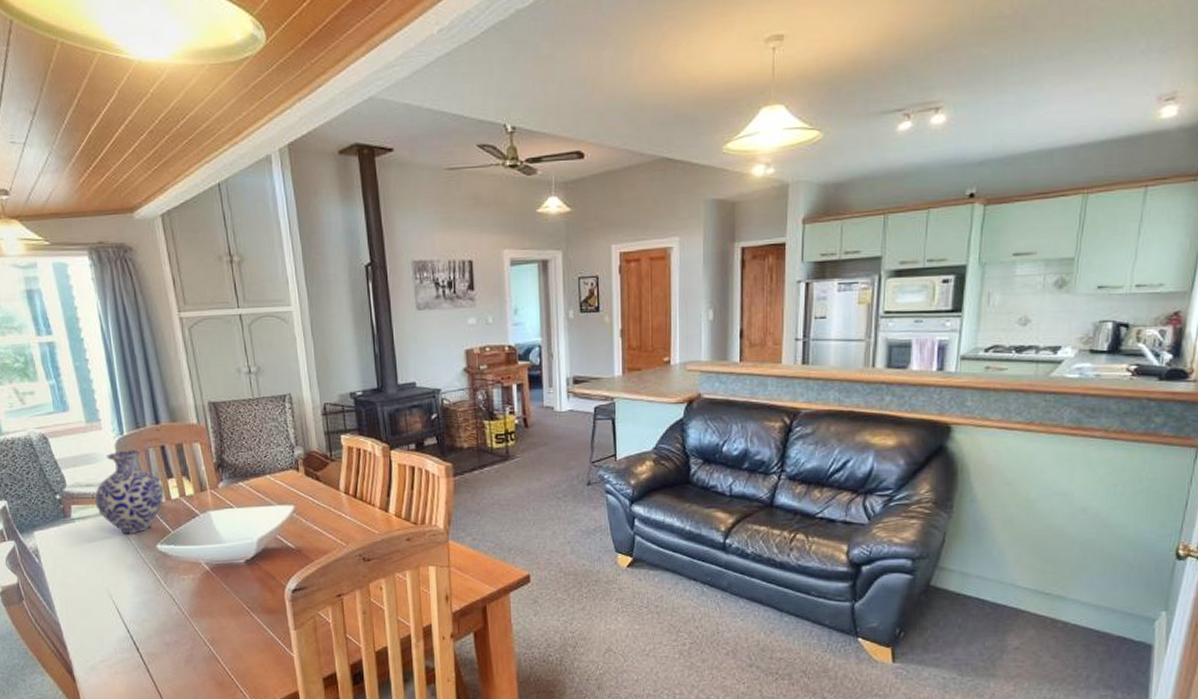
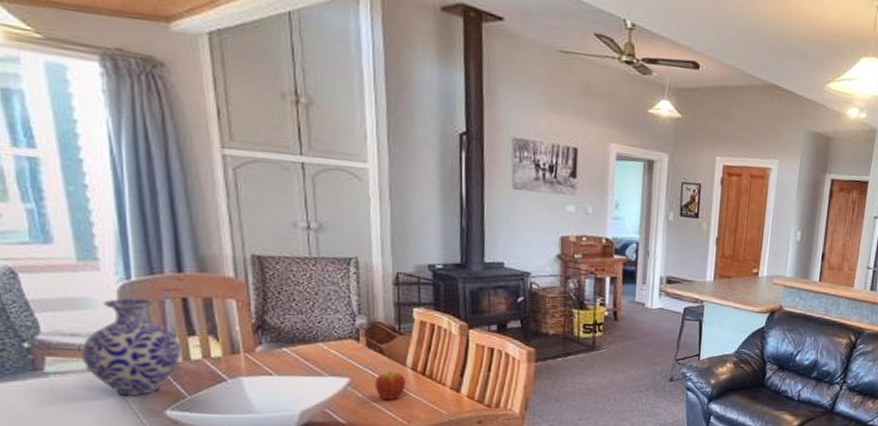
fruit: none [315,496,341,524] -> present [374,371,406,401]

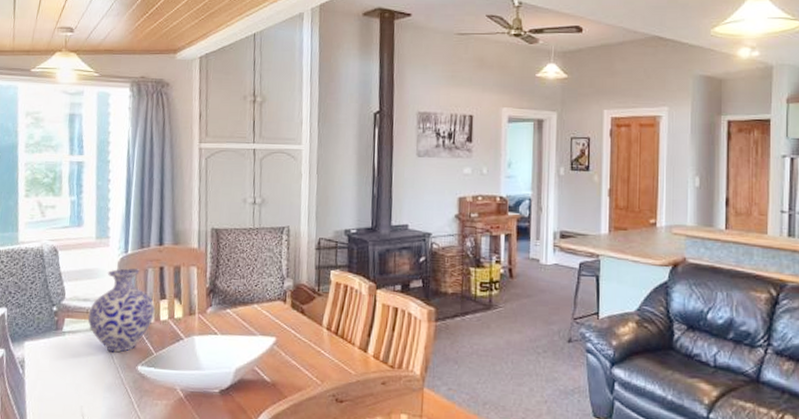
fruit: present [374,371,406,401] -> none [295,331,322,360]

